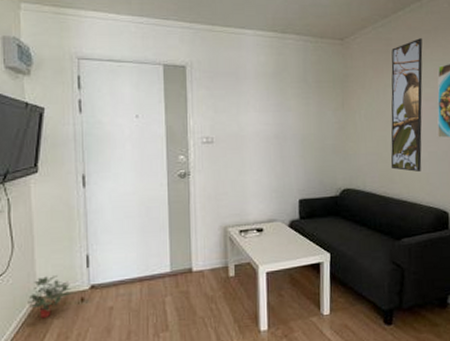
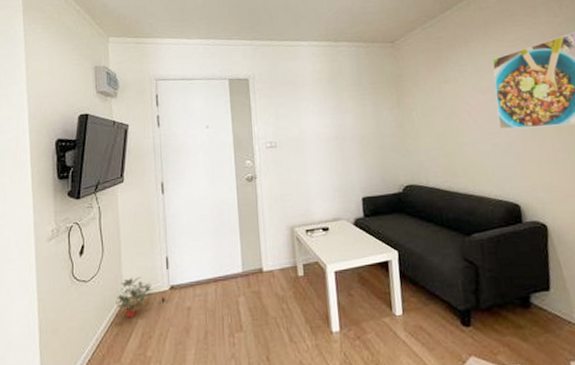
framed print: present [390,38,423,172] -> none [442,34,486,165]

